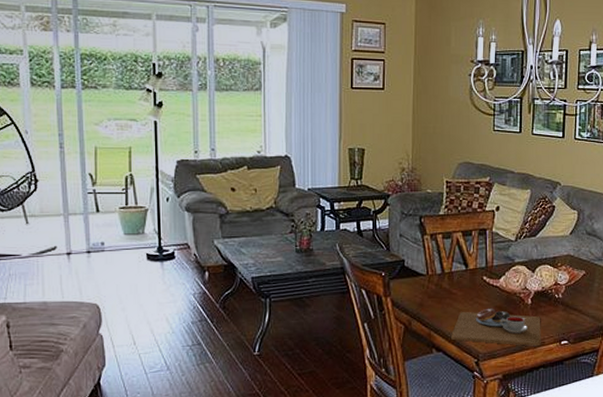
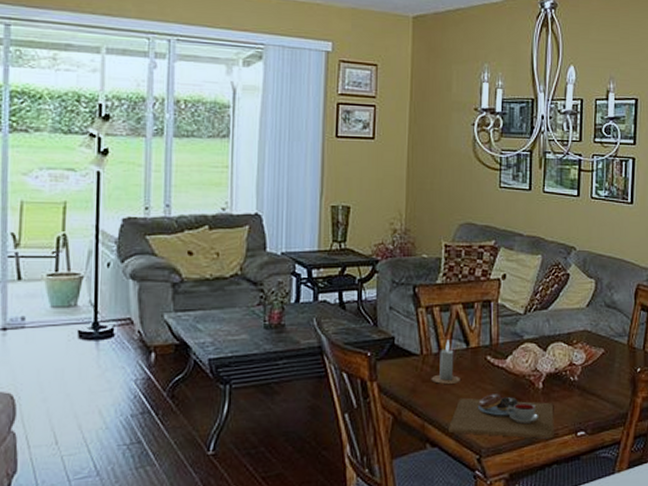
candle: none [436,262,461,300] -> present [431,340,461,384]

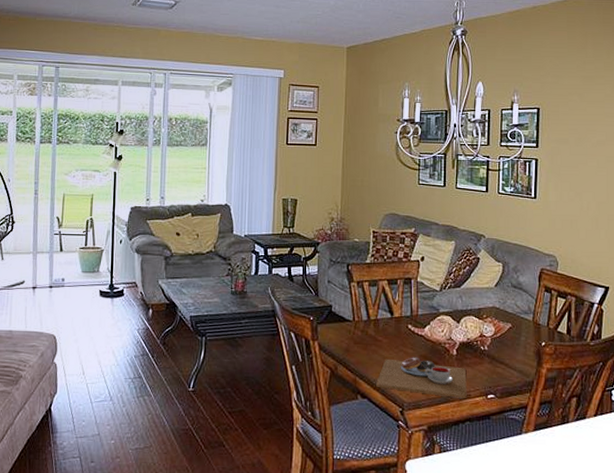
candle: present [431,340,461,384] -> none [362,310,386,346]

